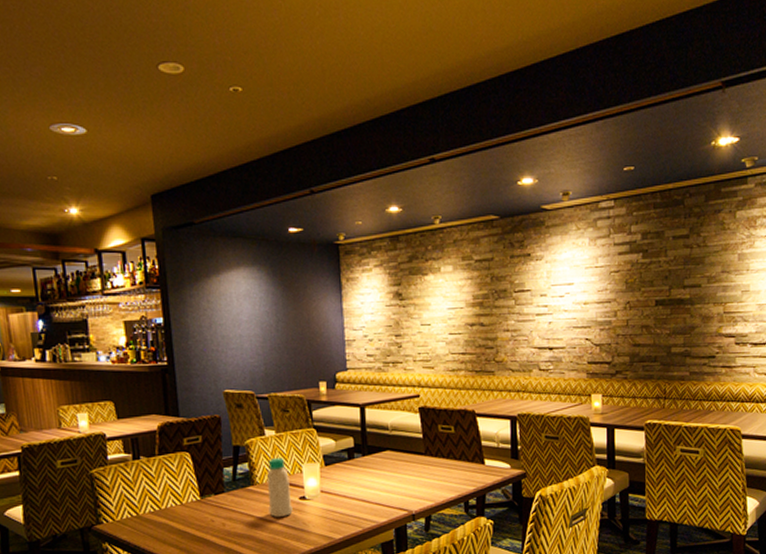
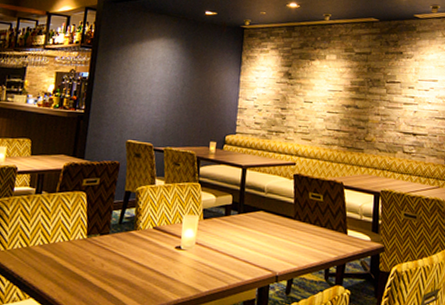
bottle: present [266,458,293,517] -> none [145,207,170,264]

